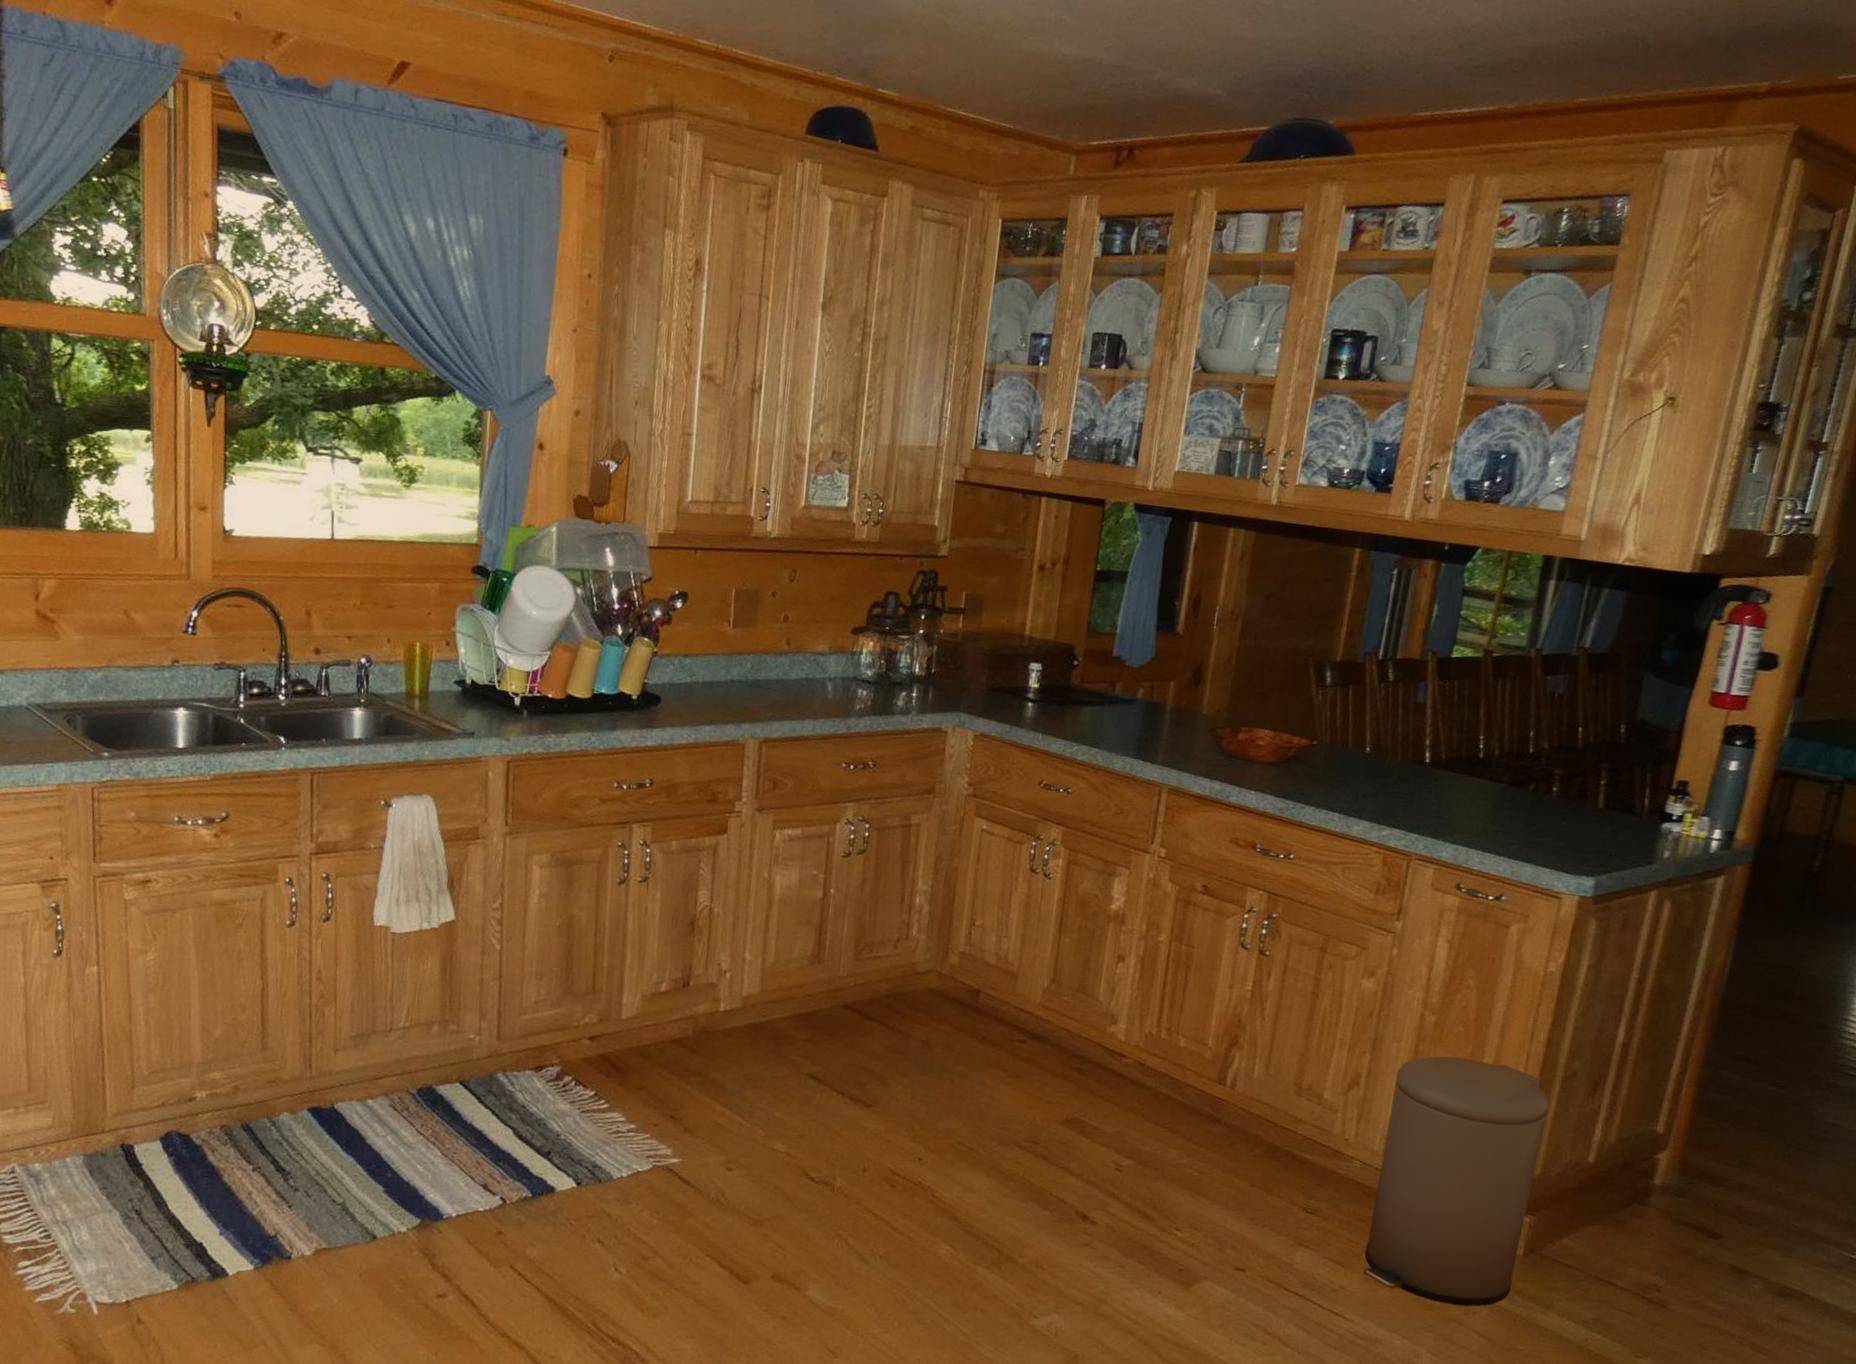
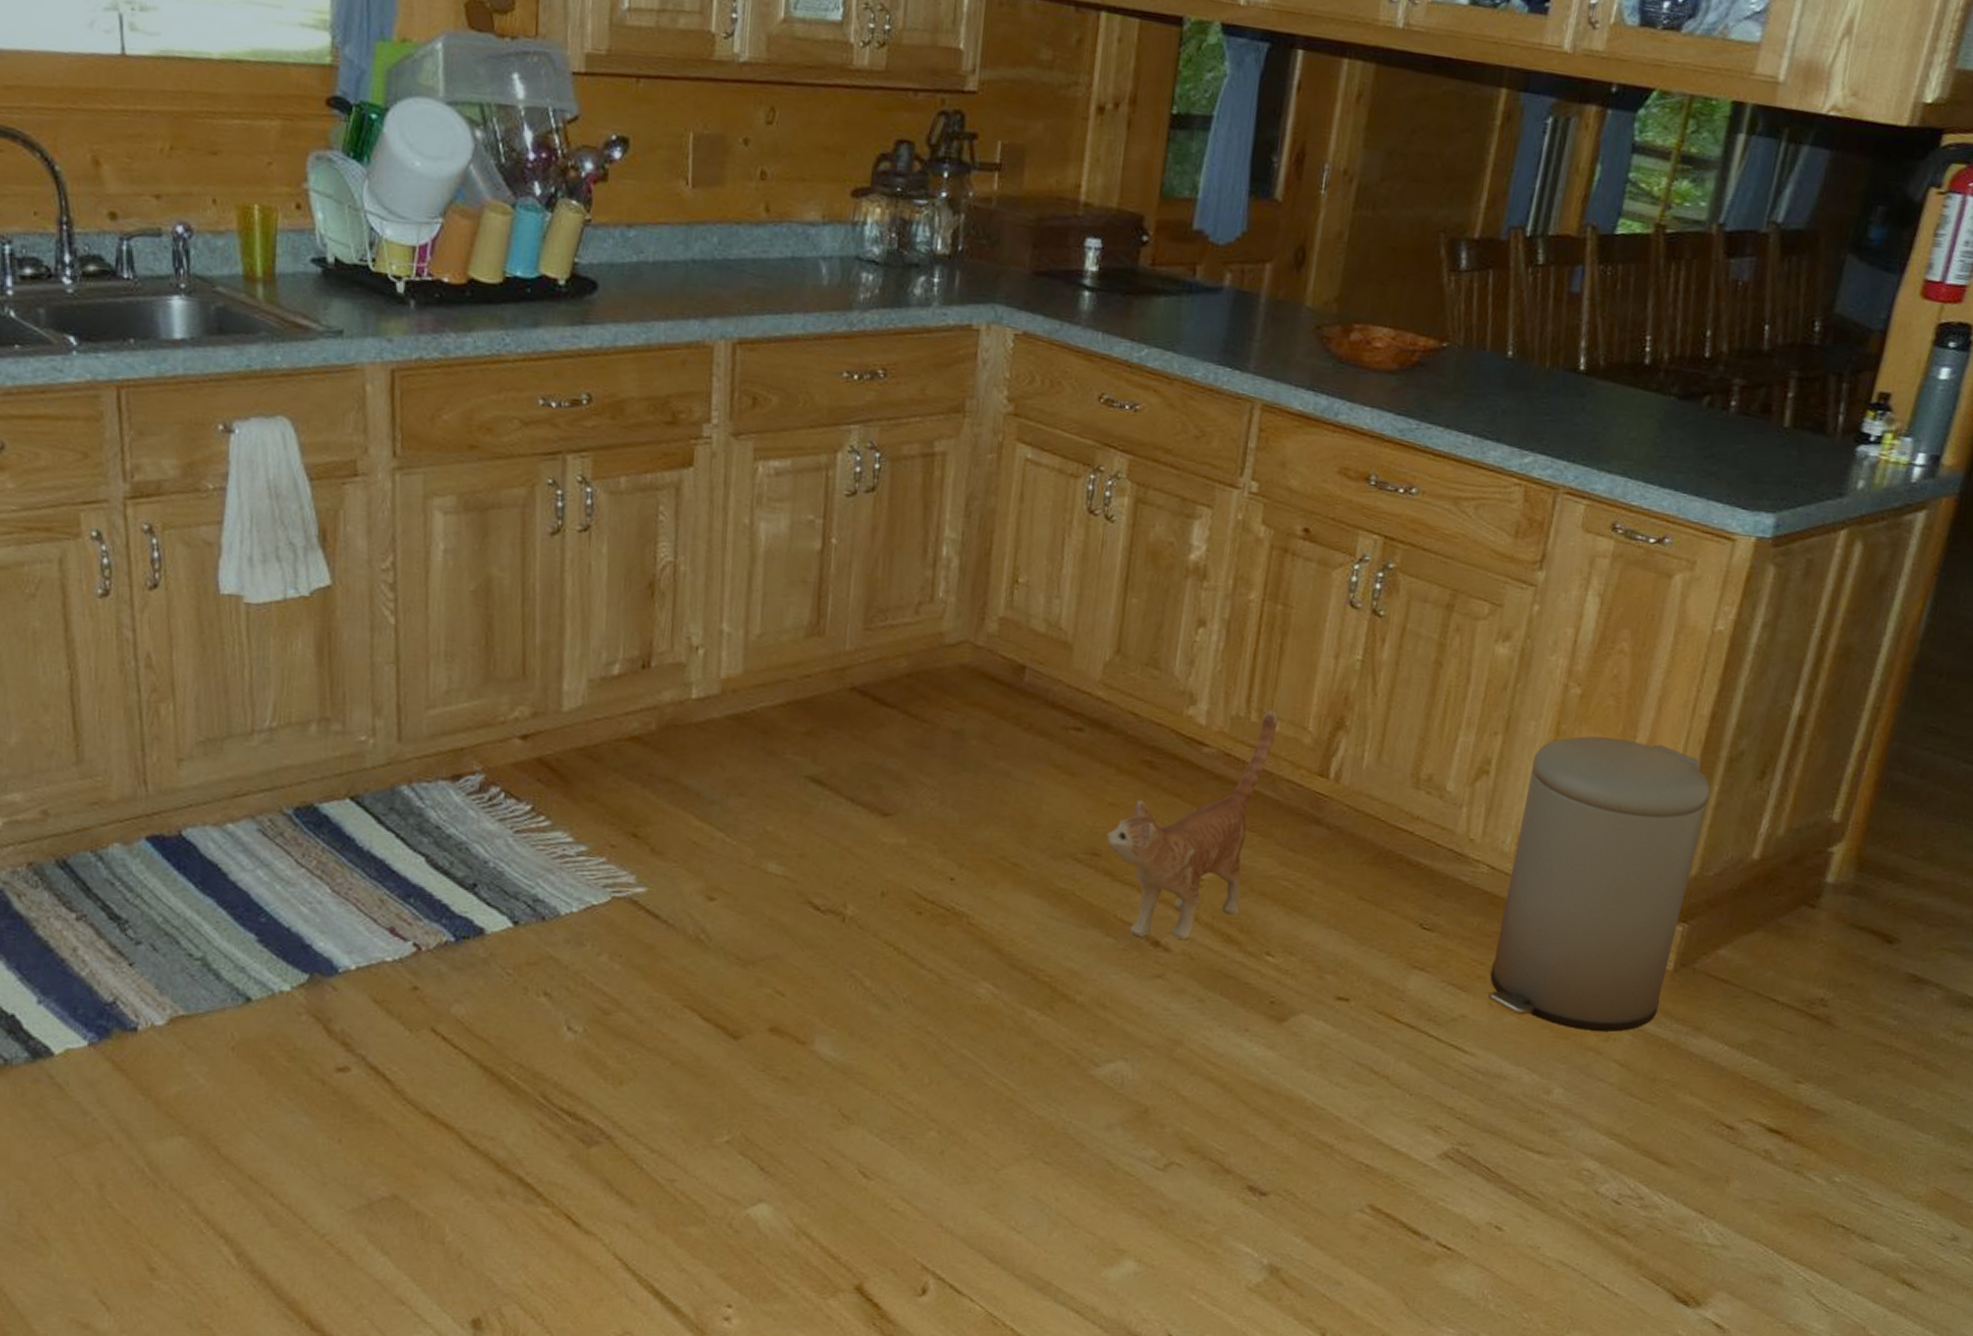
cat: none [1044,1028,1184,1216] -> present [1106,709,1279,940]

